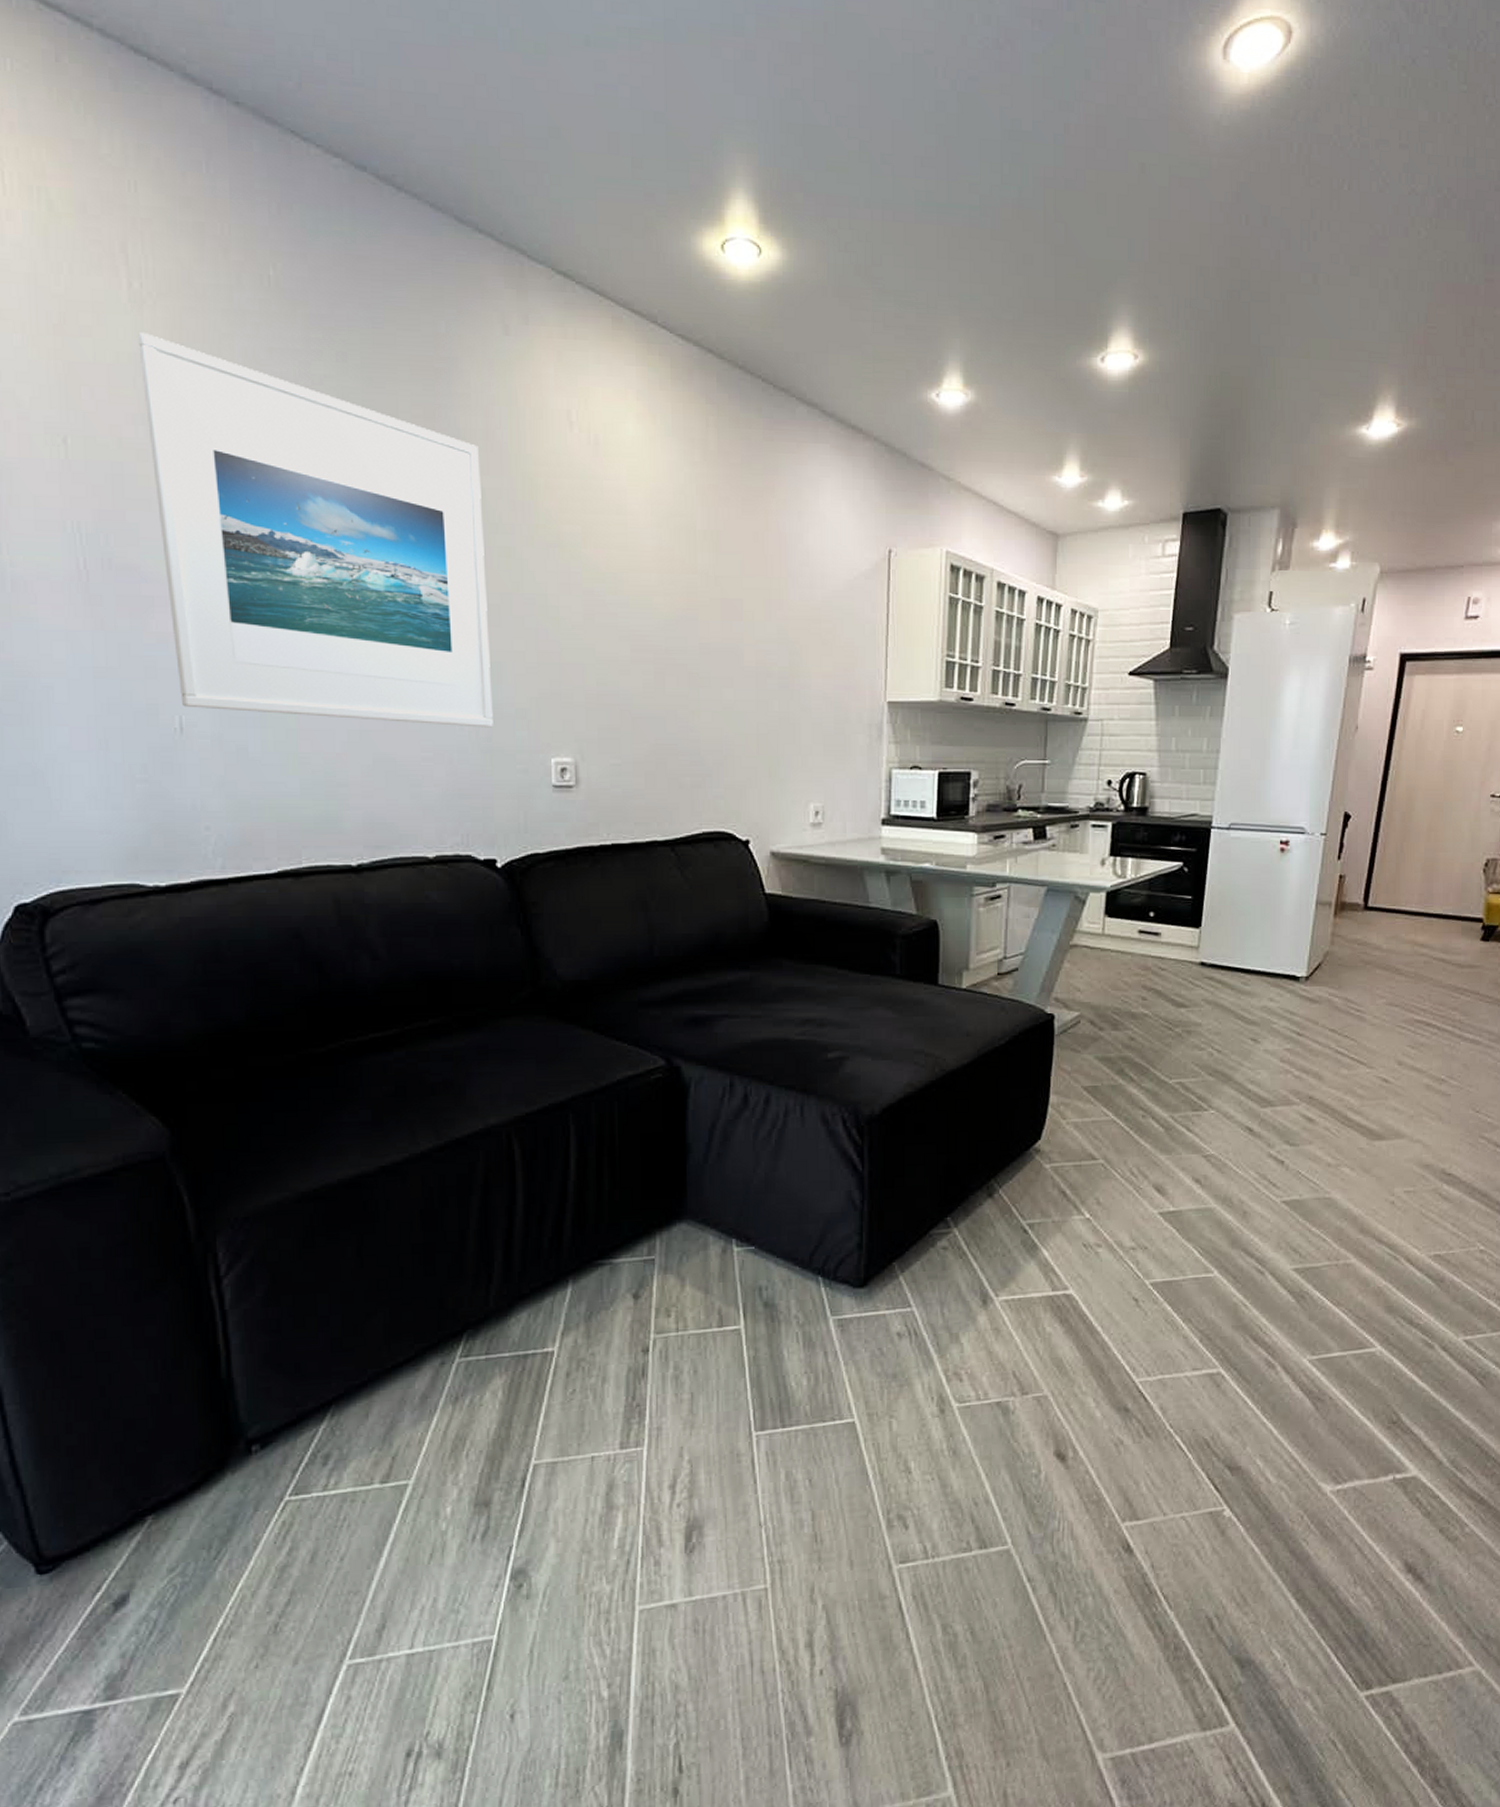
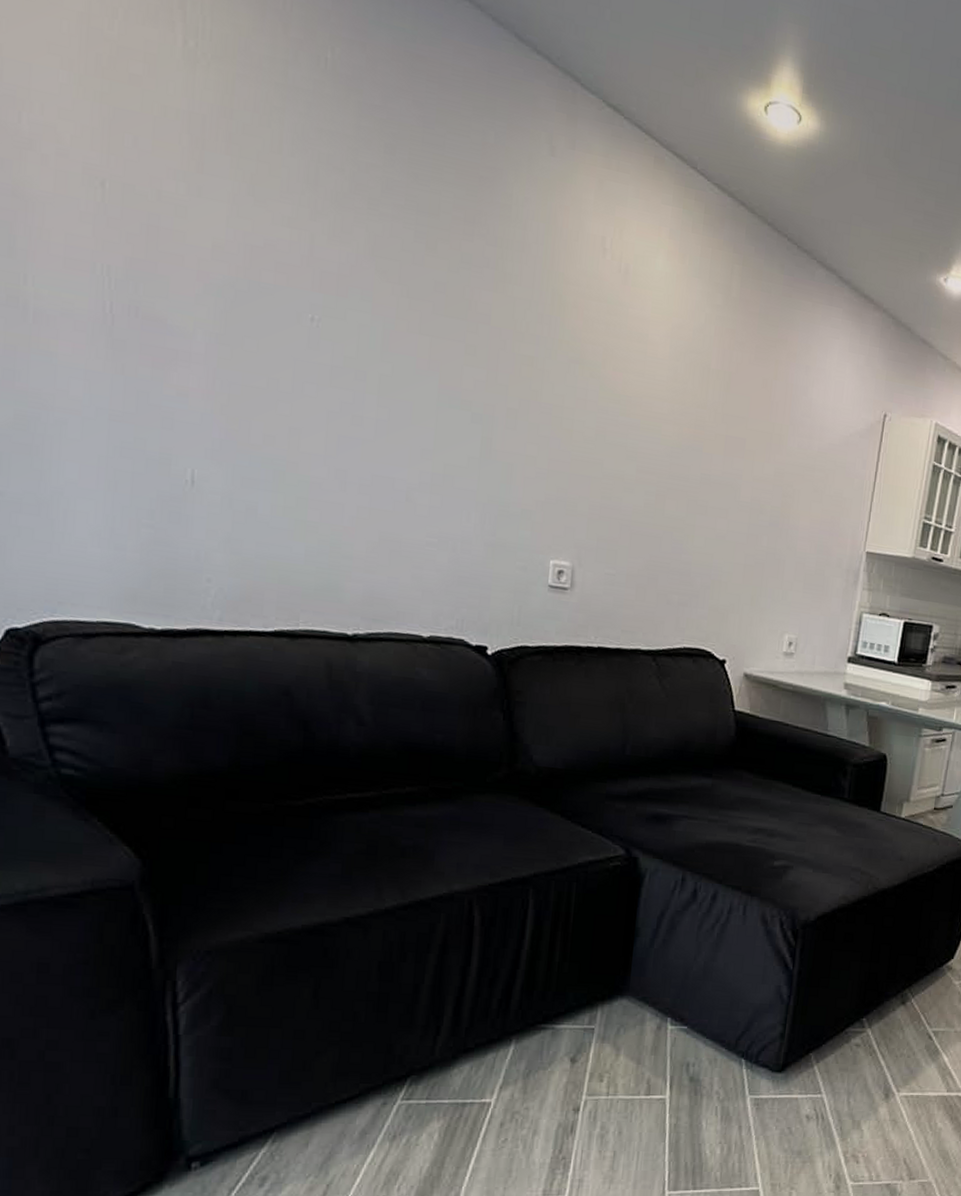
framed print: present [138,333,493,728] -> none [187,91,514,524]

